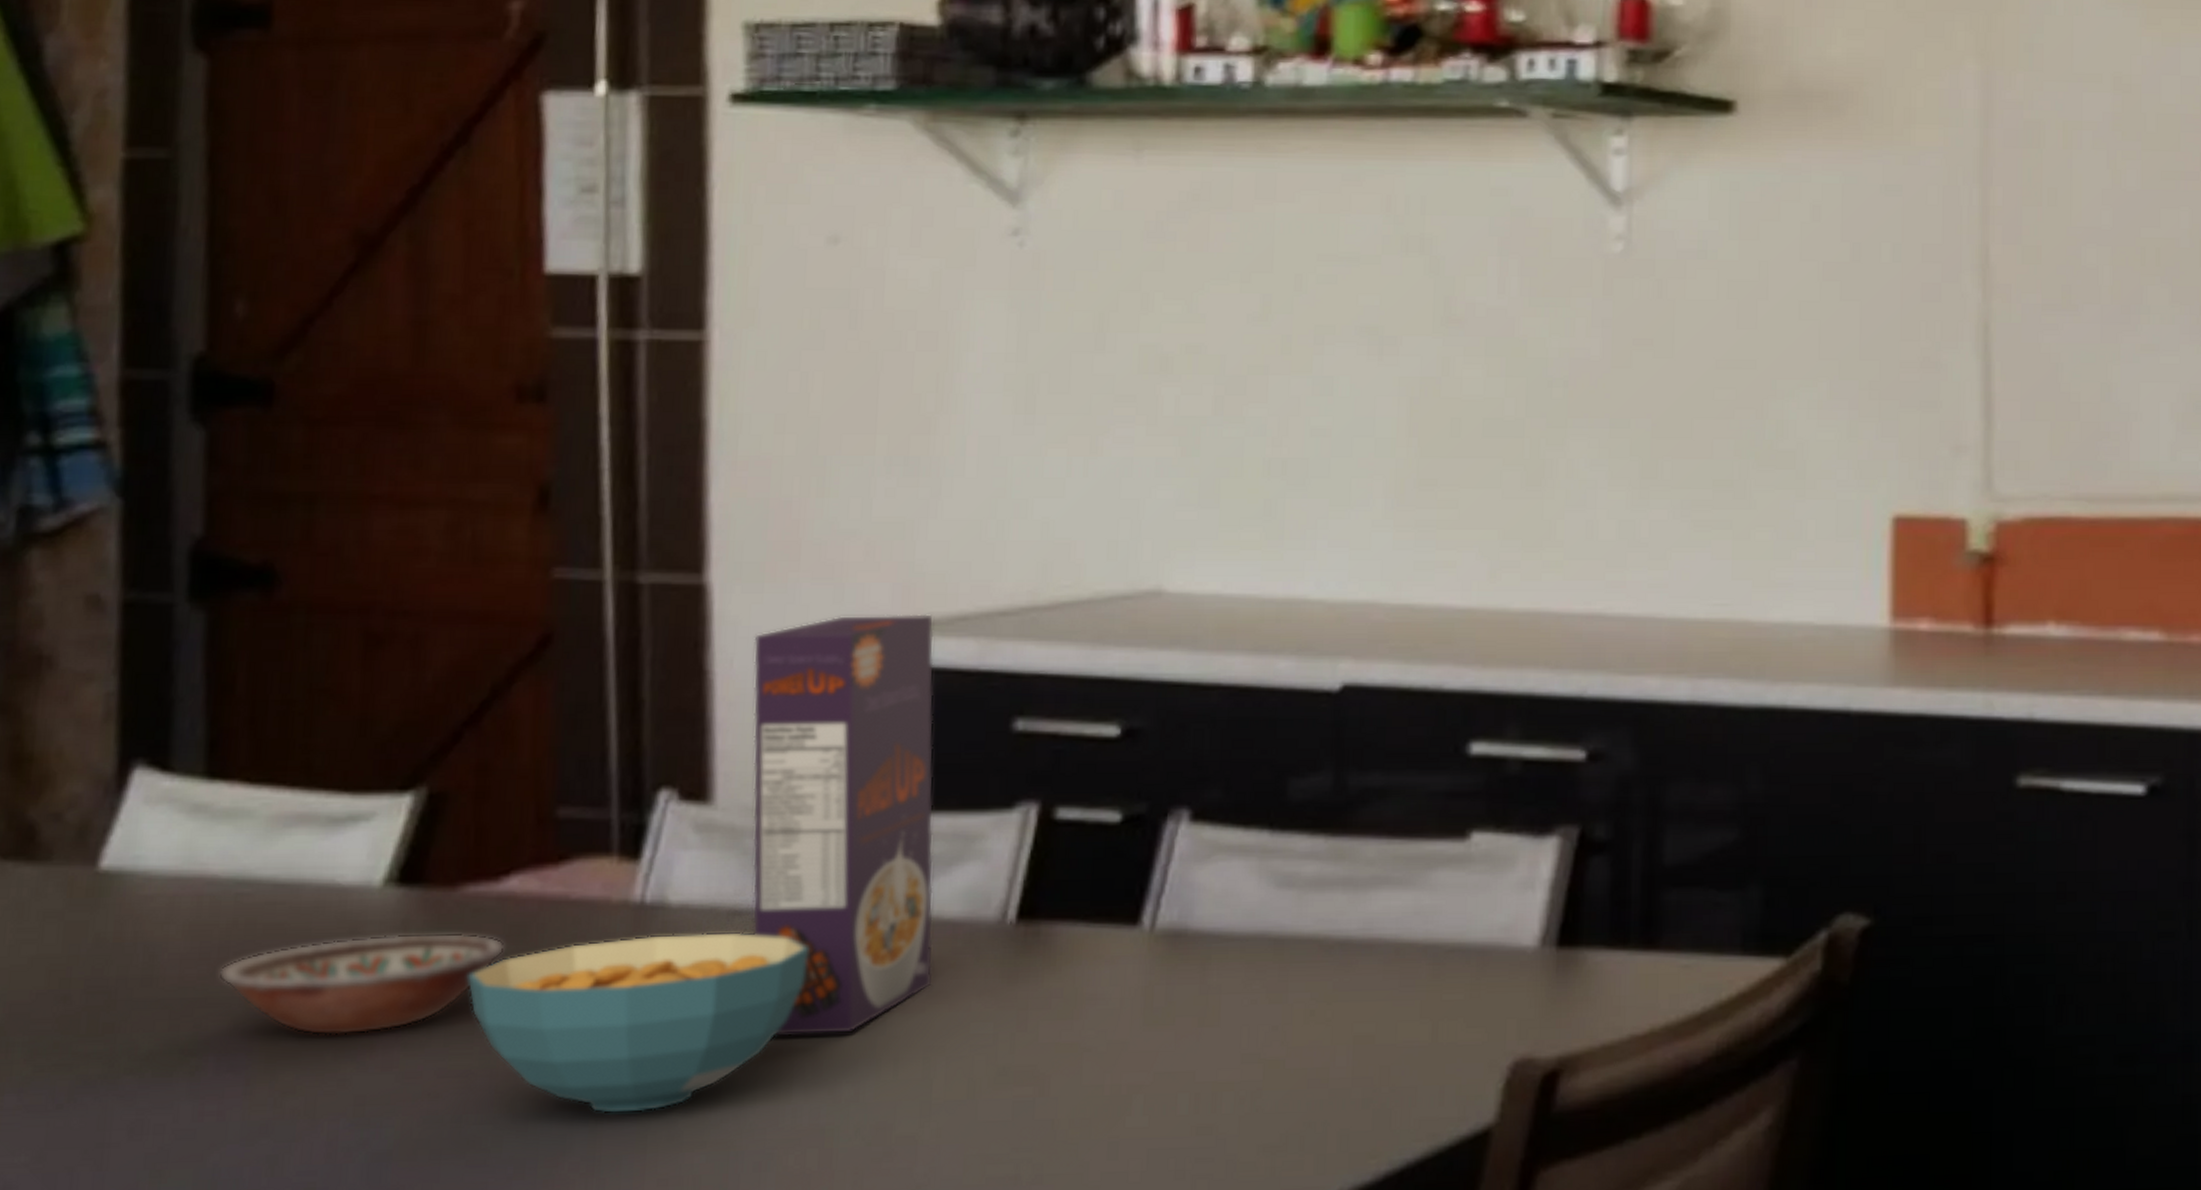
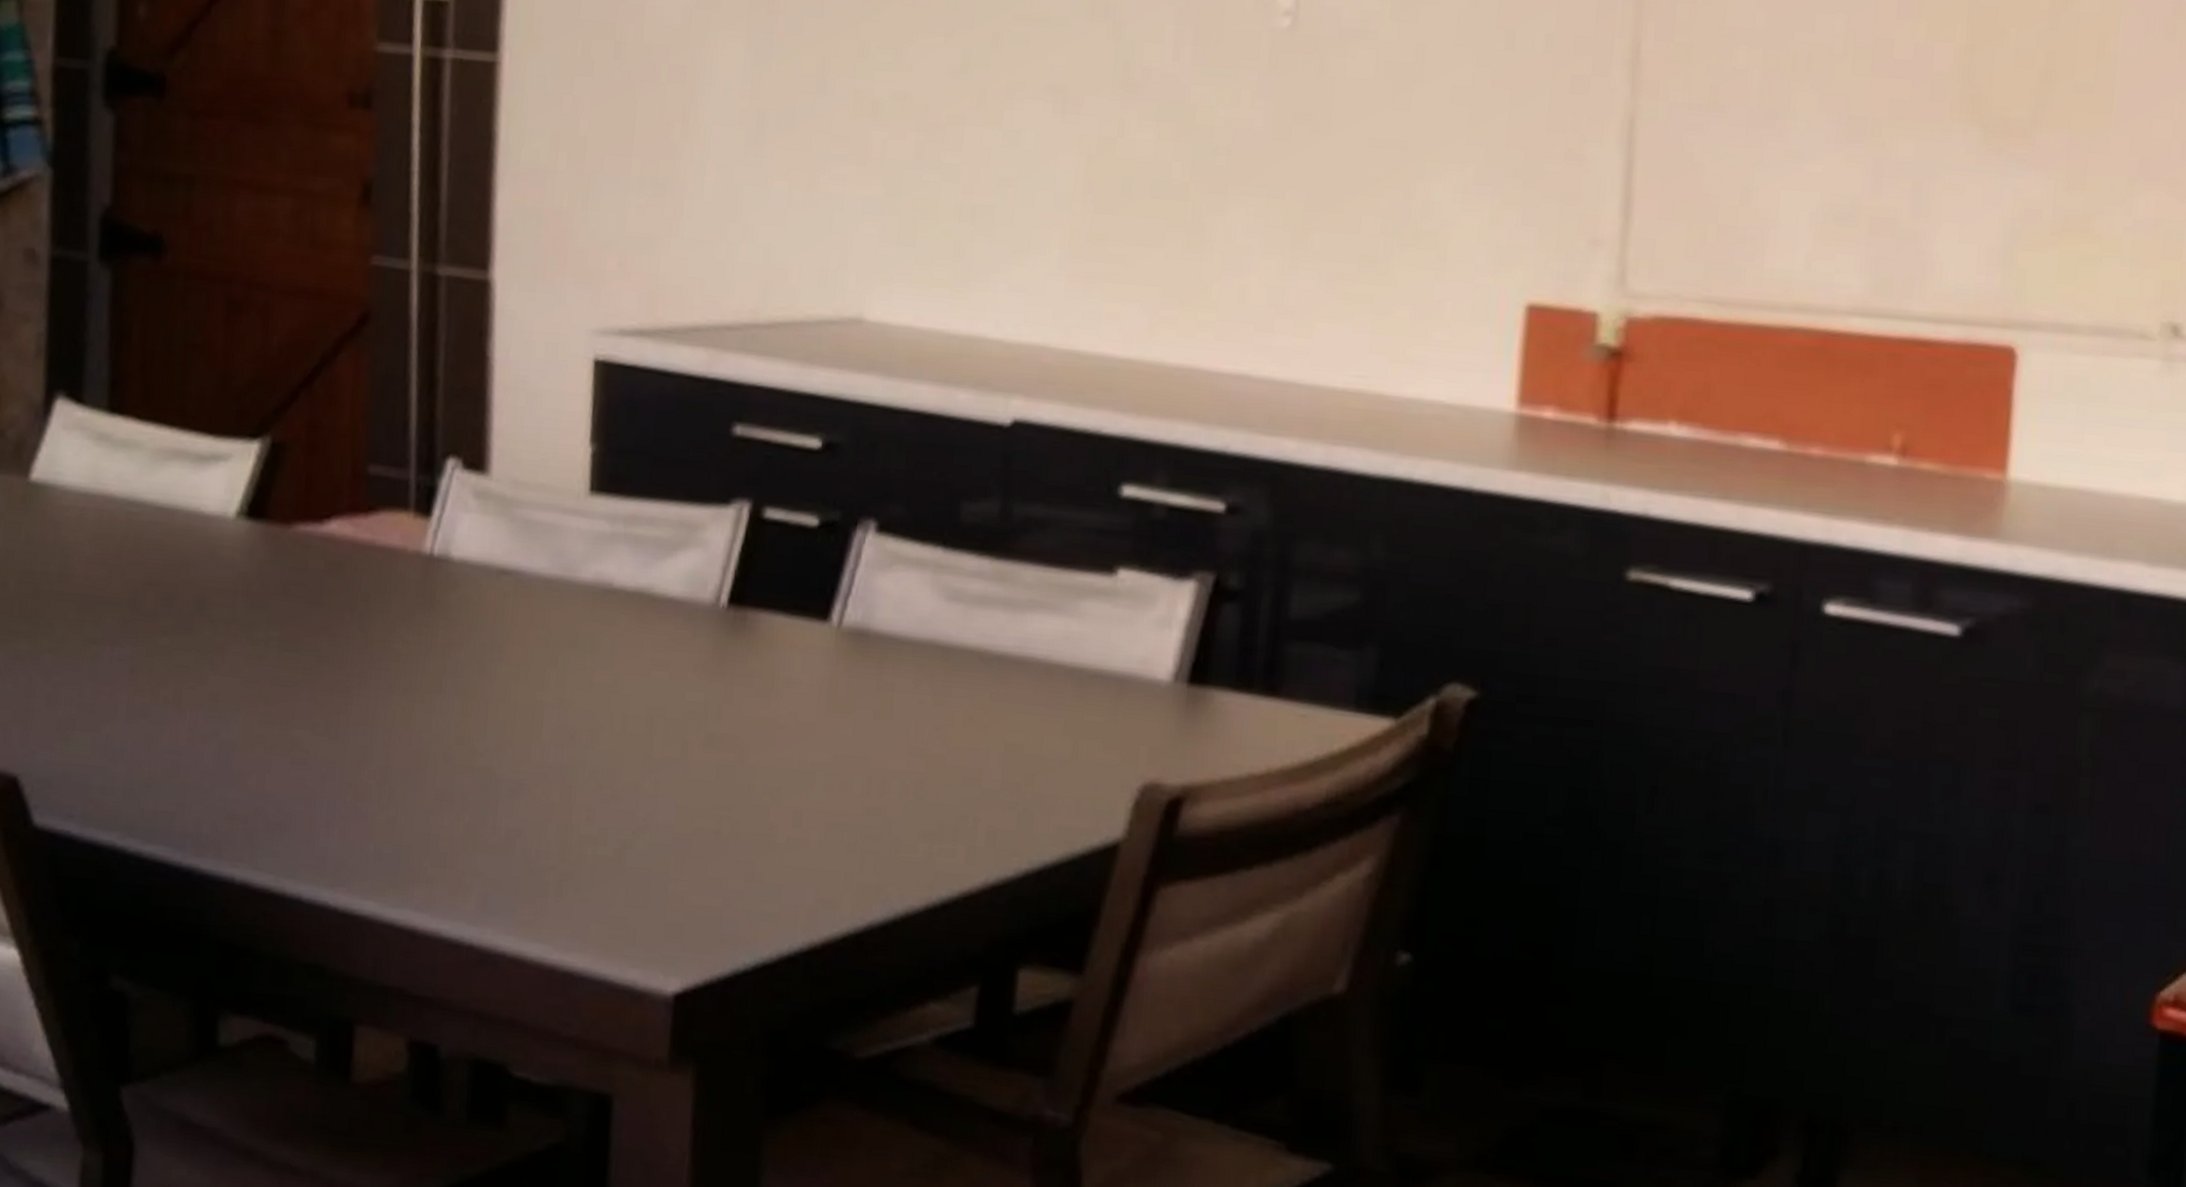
bowl: present [218,933,505,1036] -> none [114,559,325,642]
cereal bowl: present [468,931,810,1114] -> none [296,583,560,735]
cereal box: present [752,614,935,1036] -> none [516,317,672,688]

